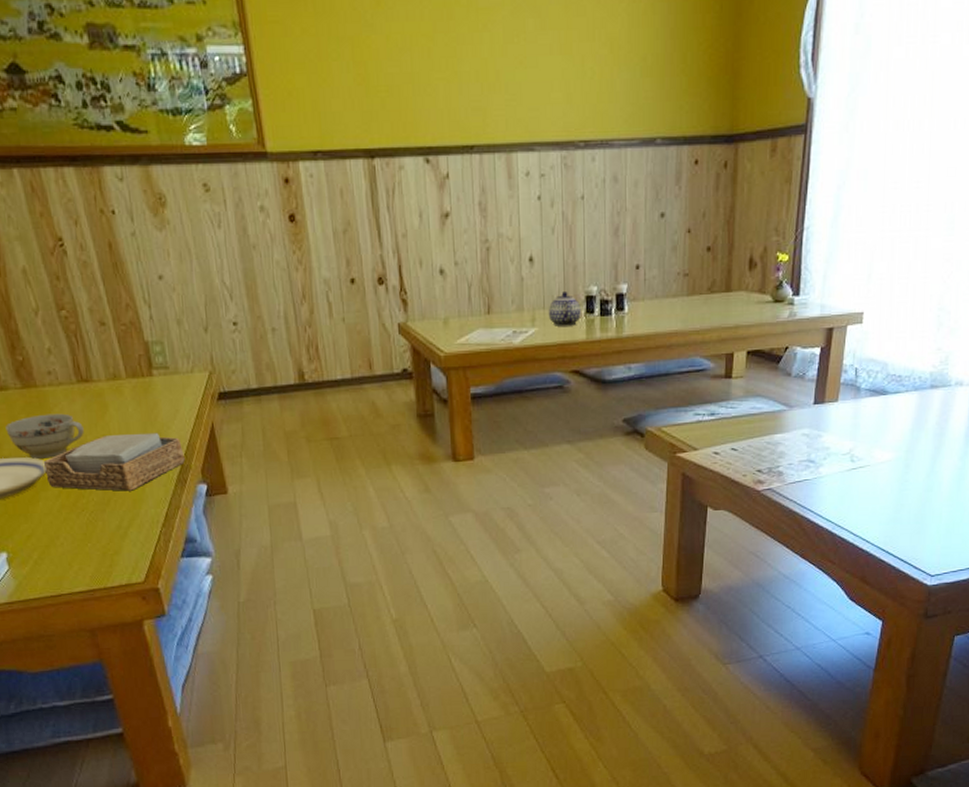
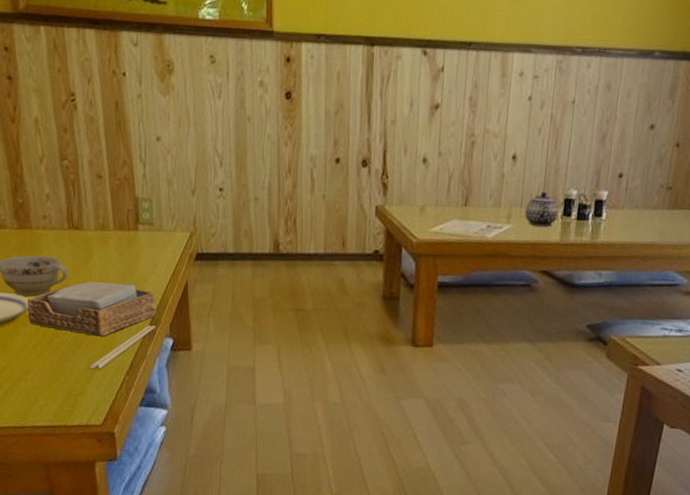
chopsticks: none [122,473,186,526] -> present [90,325,156,370]

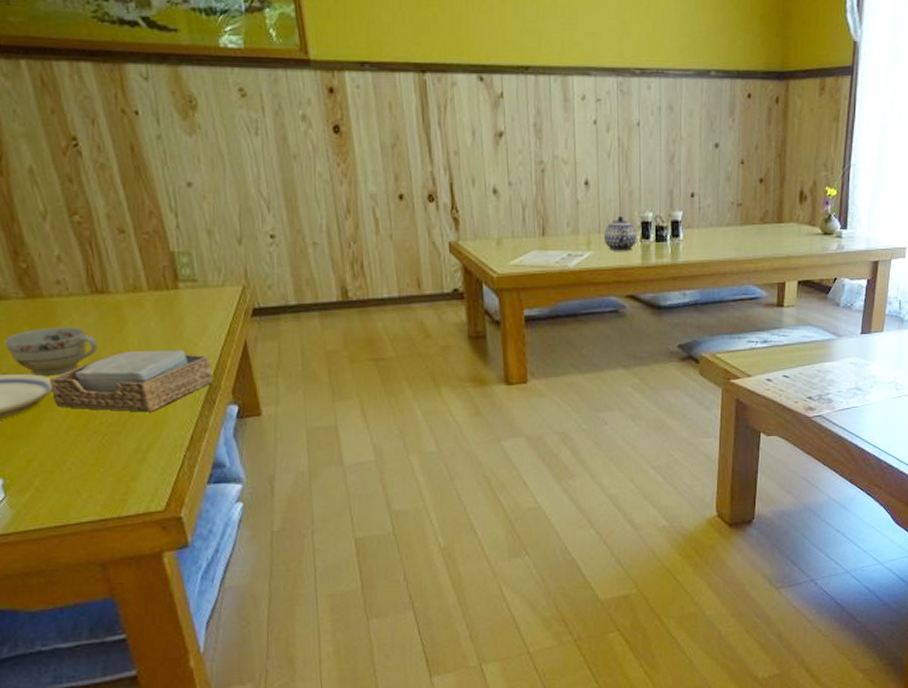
chopsticks: present [90,325,156,370] -> none [141,393,215,450]

